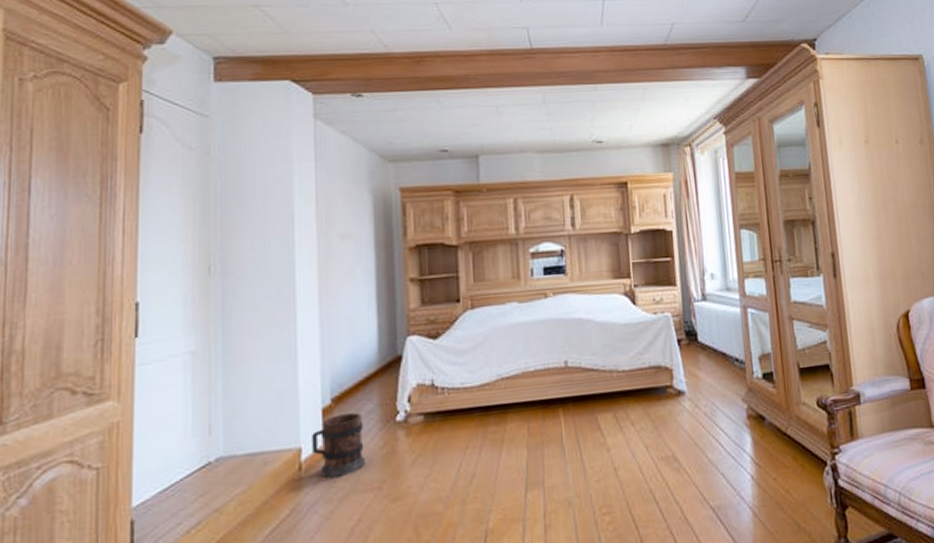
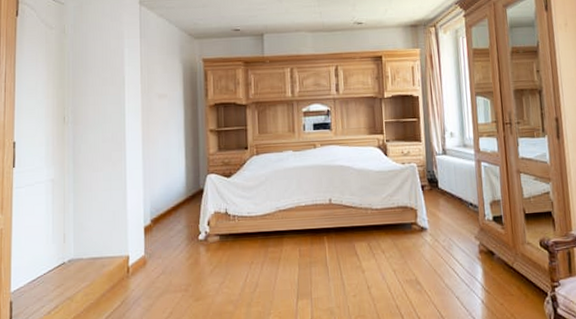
wooden barrel: present [312,412,365,478] -> none [137,231,175,280]

